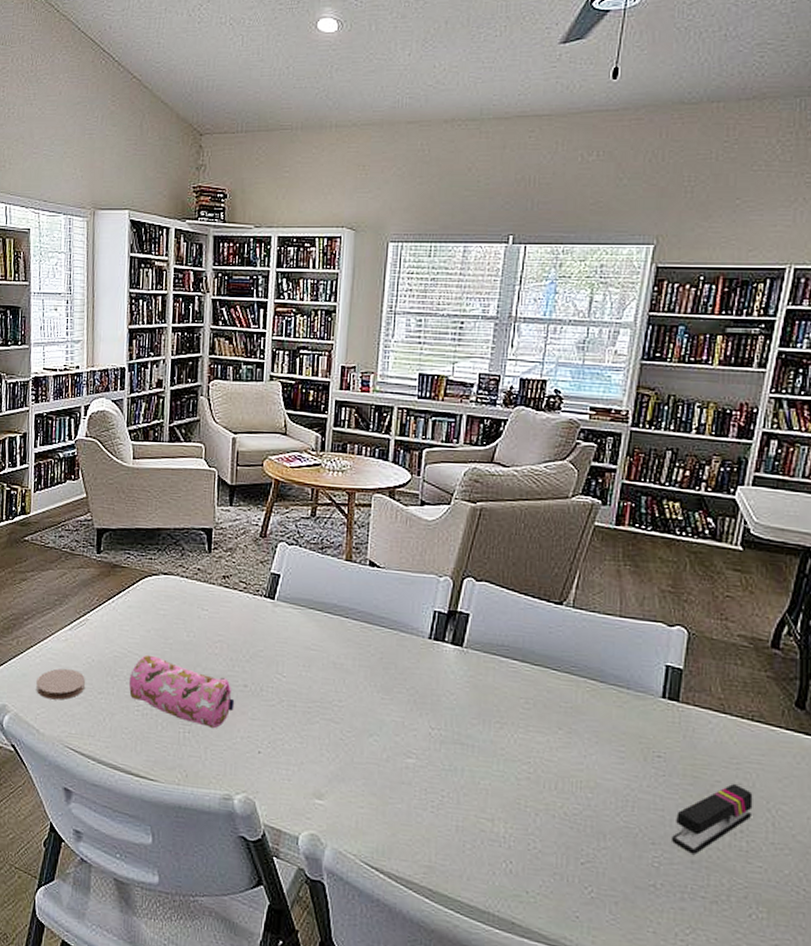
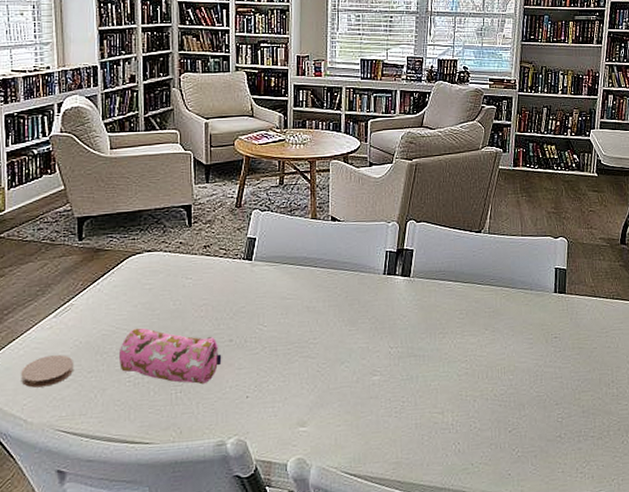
stapler: present [671,784,753,854] -> none [568,348,618,406]

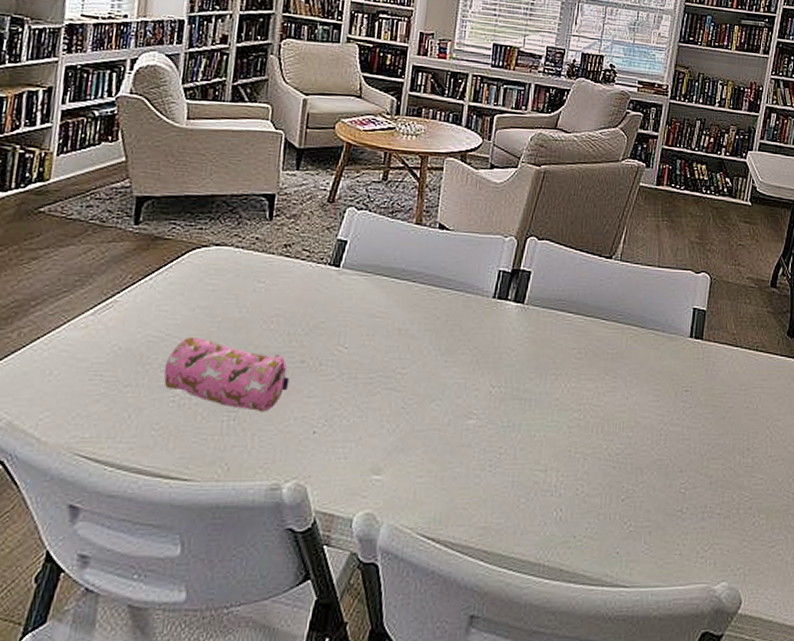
coaster: present [21,355,74,388] -> none [40,362,108,399]

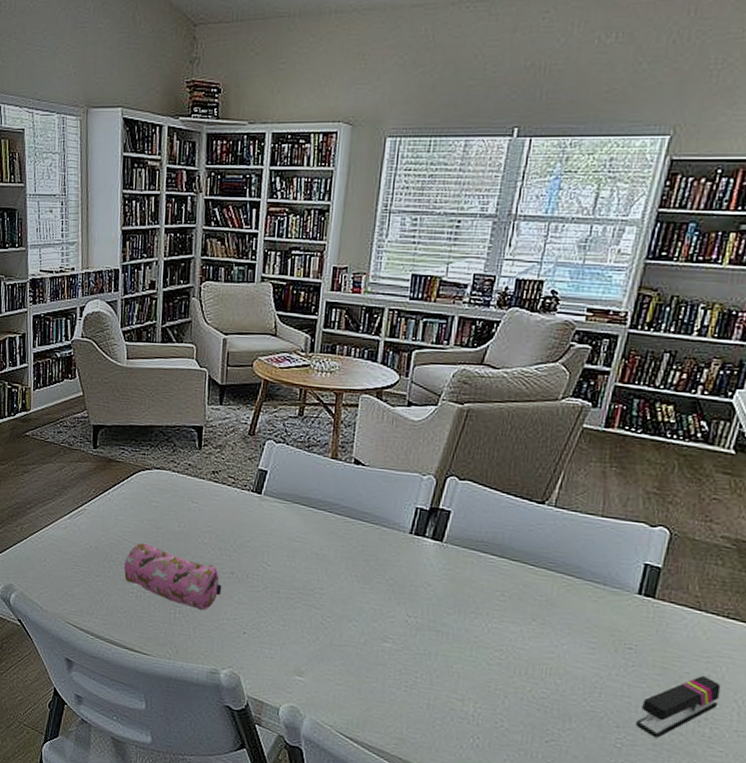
stapler: none [694,408,757,476] -> present [635,676,721,738]

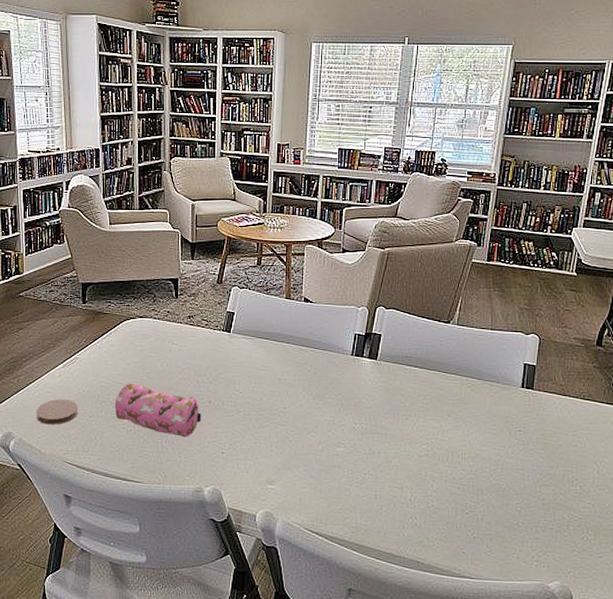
coaster: none [39,553,84,582] -> present [36,399,79,425]
stapler: present [635,676,721,738] -> none [528,446,584,499]

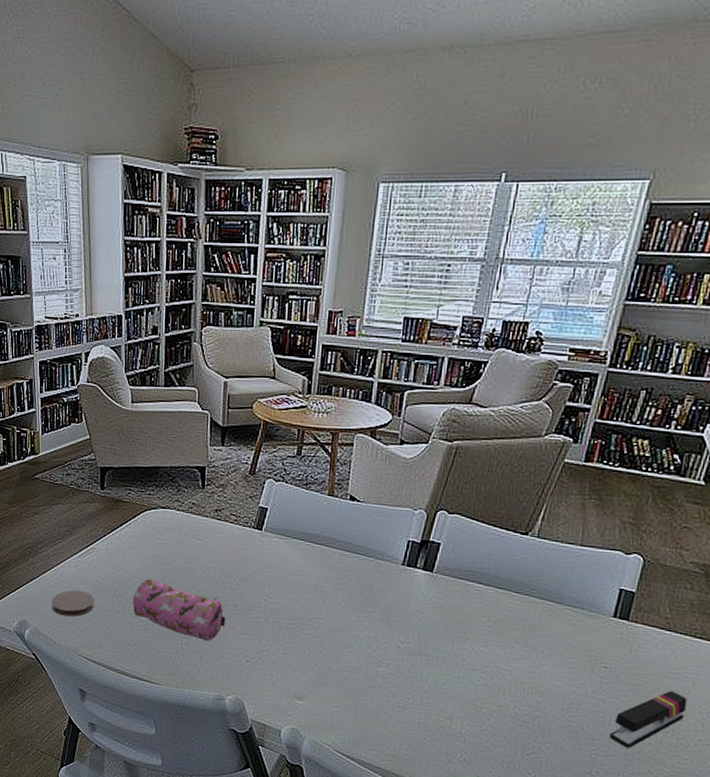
stapler: none [528,446,584,499] -> present [609,691,688,748]

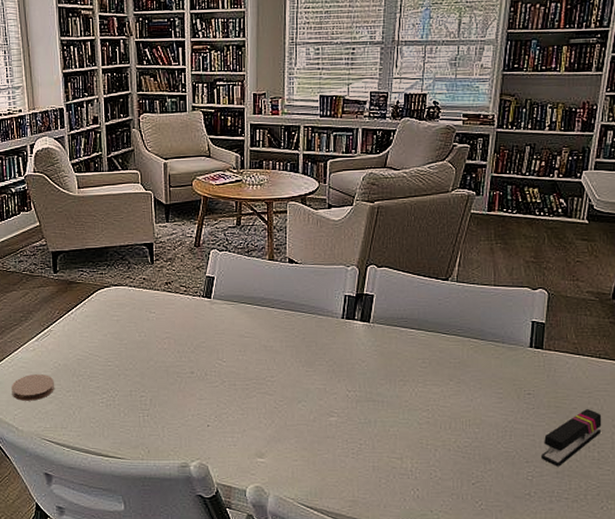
pencil case: present [133,578,226,642] -> none [93,355,184,411]

